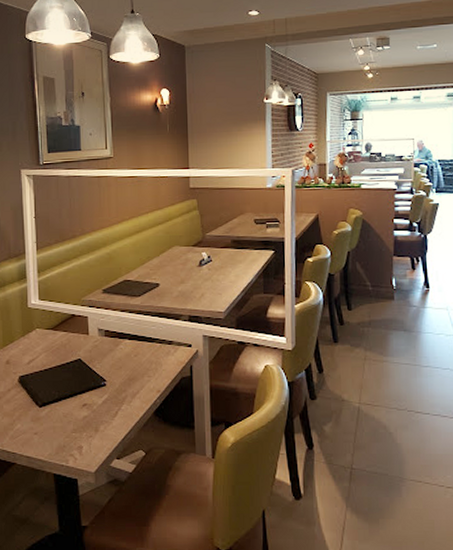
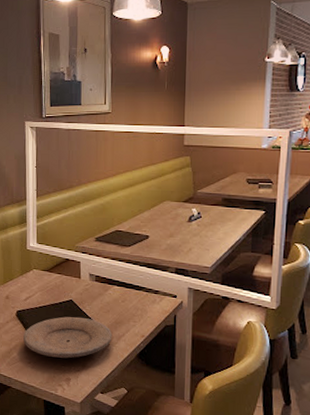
plate: none [28,376,126,424] -> present [23,316,113,359]

